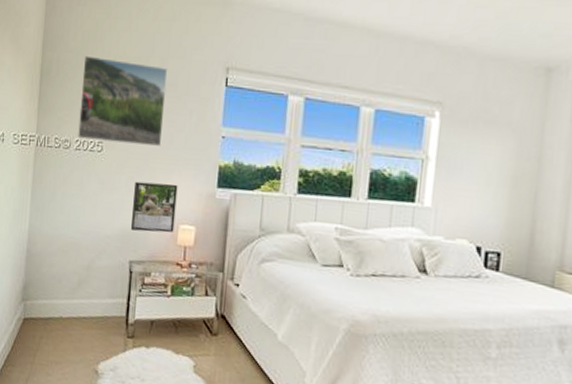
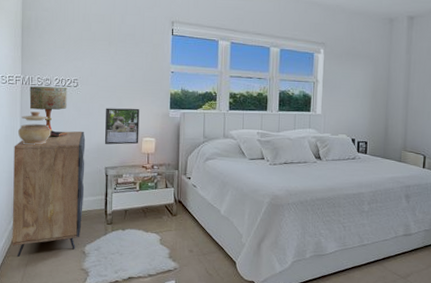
dresser: none [13,208,108,369] -> present [12,131,86,258]
ceramic pot: none [28,181,67,225] -> present [18,112,51,145]
table lamp: none [43,148,90,217] -> present [29,86,67,138]
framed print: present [78,55,168,146] -> none [57,13,127,81]

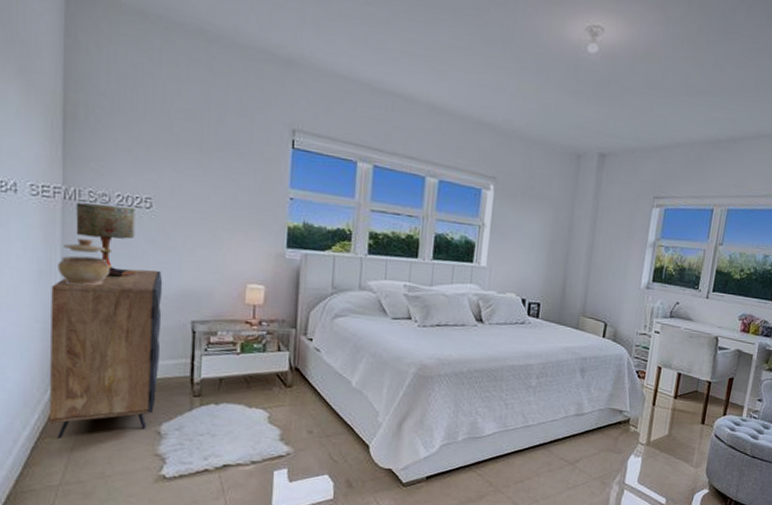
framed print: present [104,108,140,145] -> none [190,240,244,292]

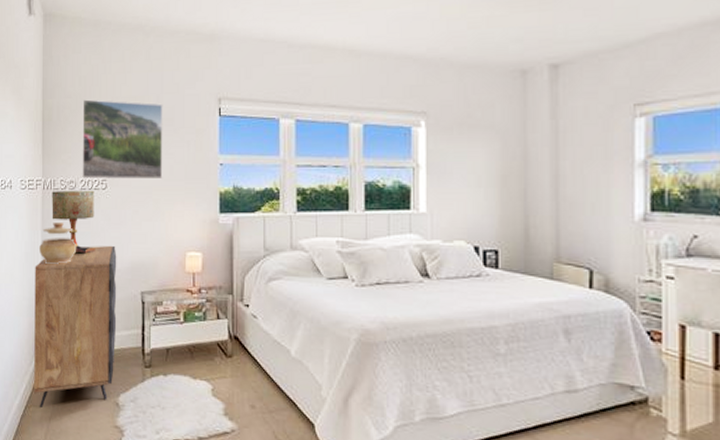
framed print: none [119,101,227,205] -> present [82,99,163,179]

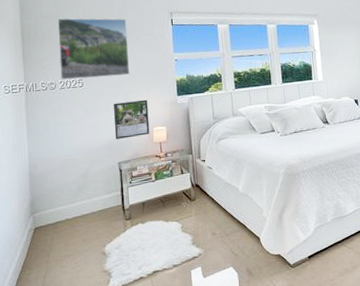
dresser: present [34,245,117,409] -> none [22,129,100,270]
ceramic pot: present [39,223,77,264] -> none [25,117,60,151]
table lamp: present [52,190,96,255] -> none [34,88,77,141]
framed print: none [139,213,182,262] -> present [114,99,150,139]

